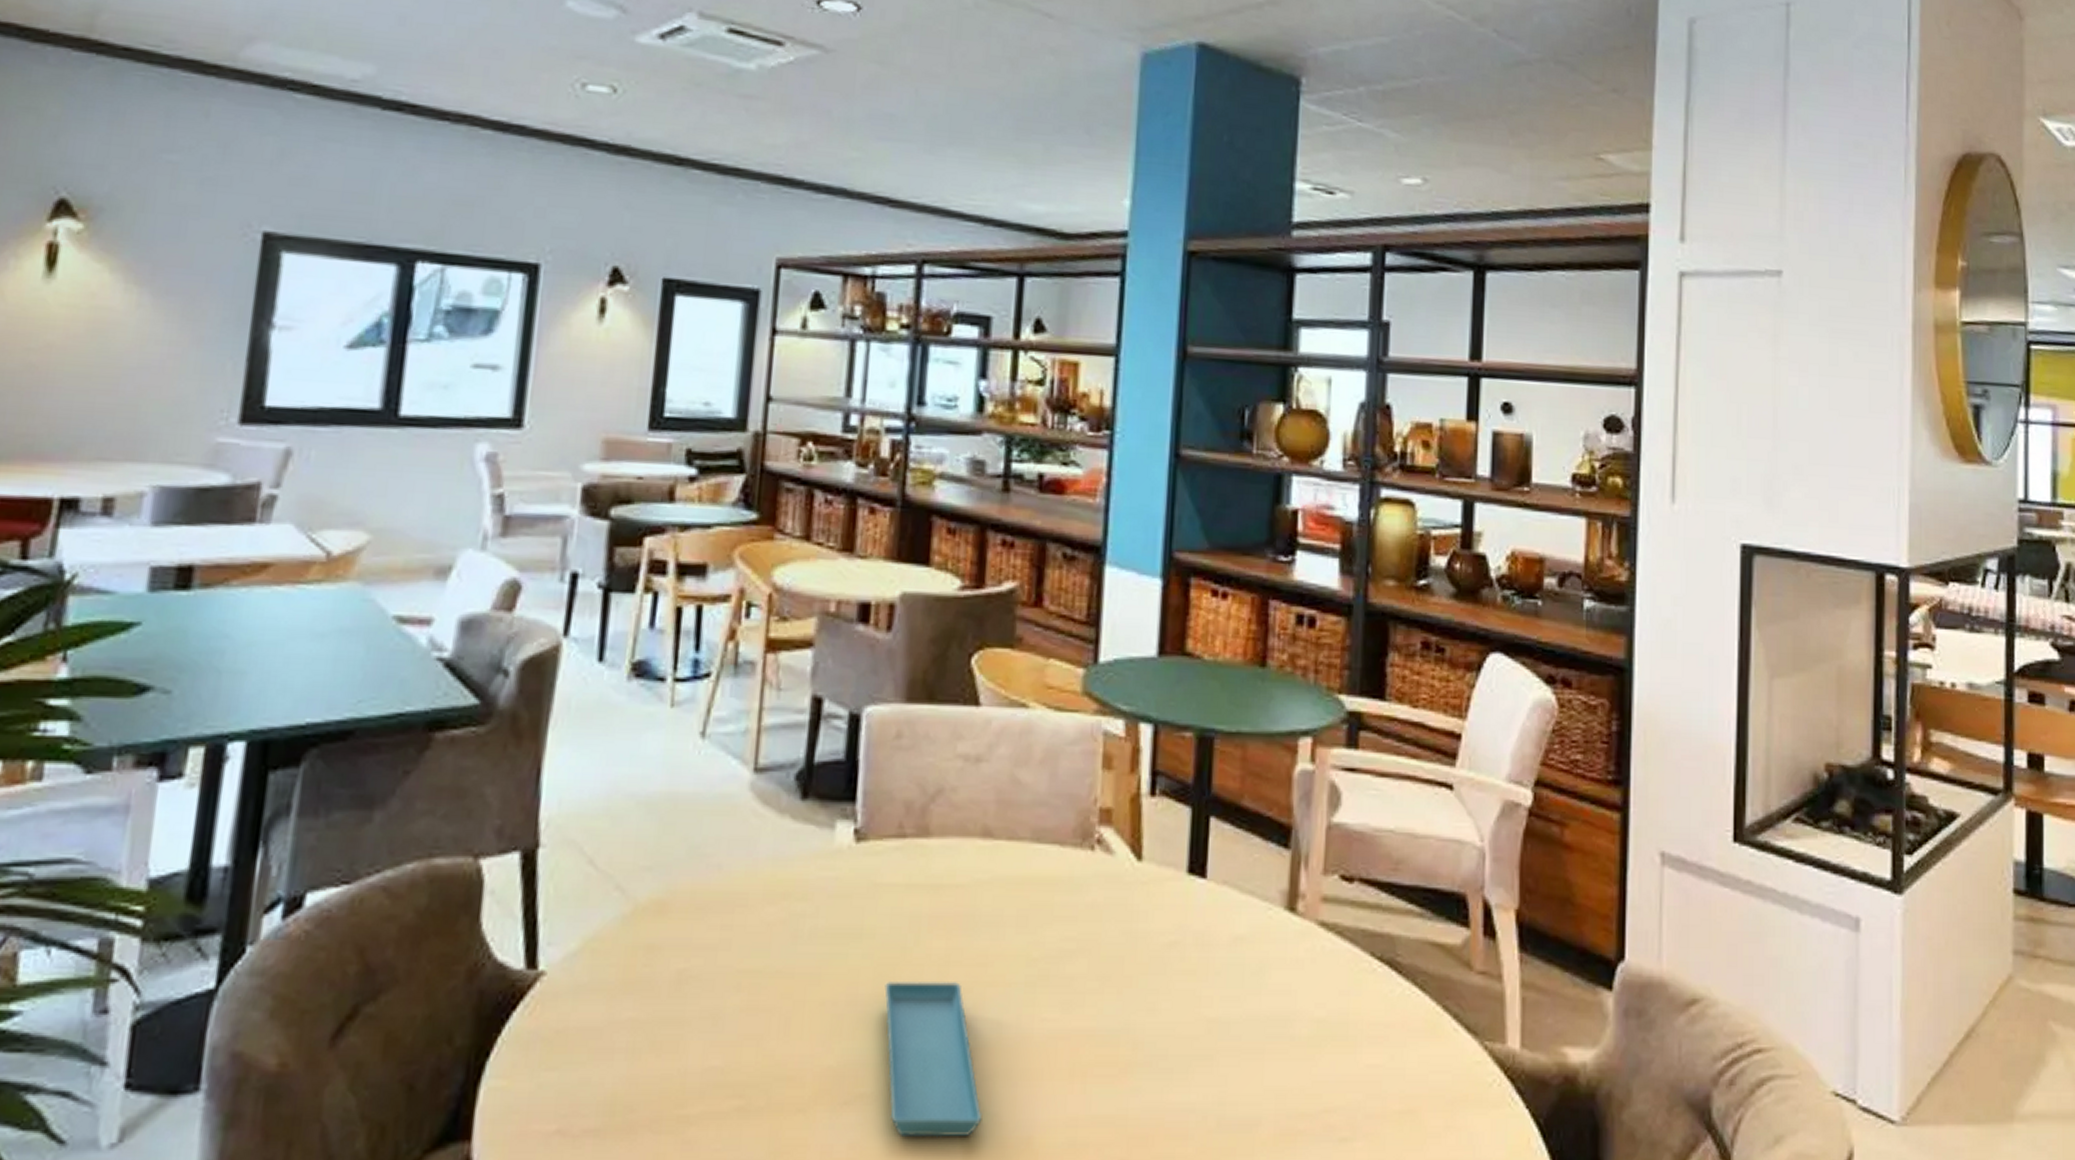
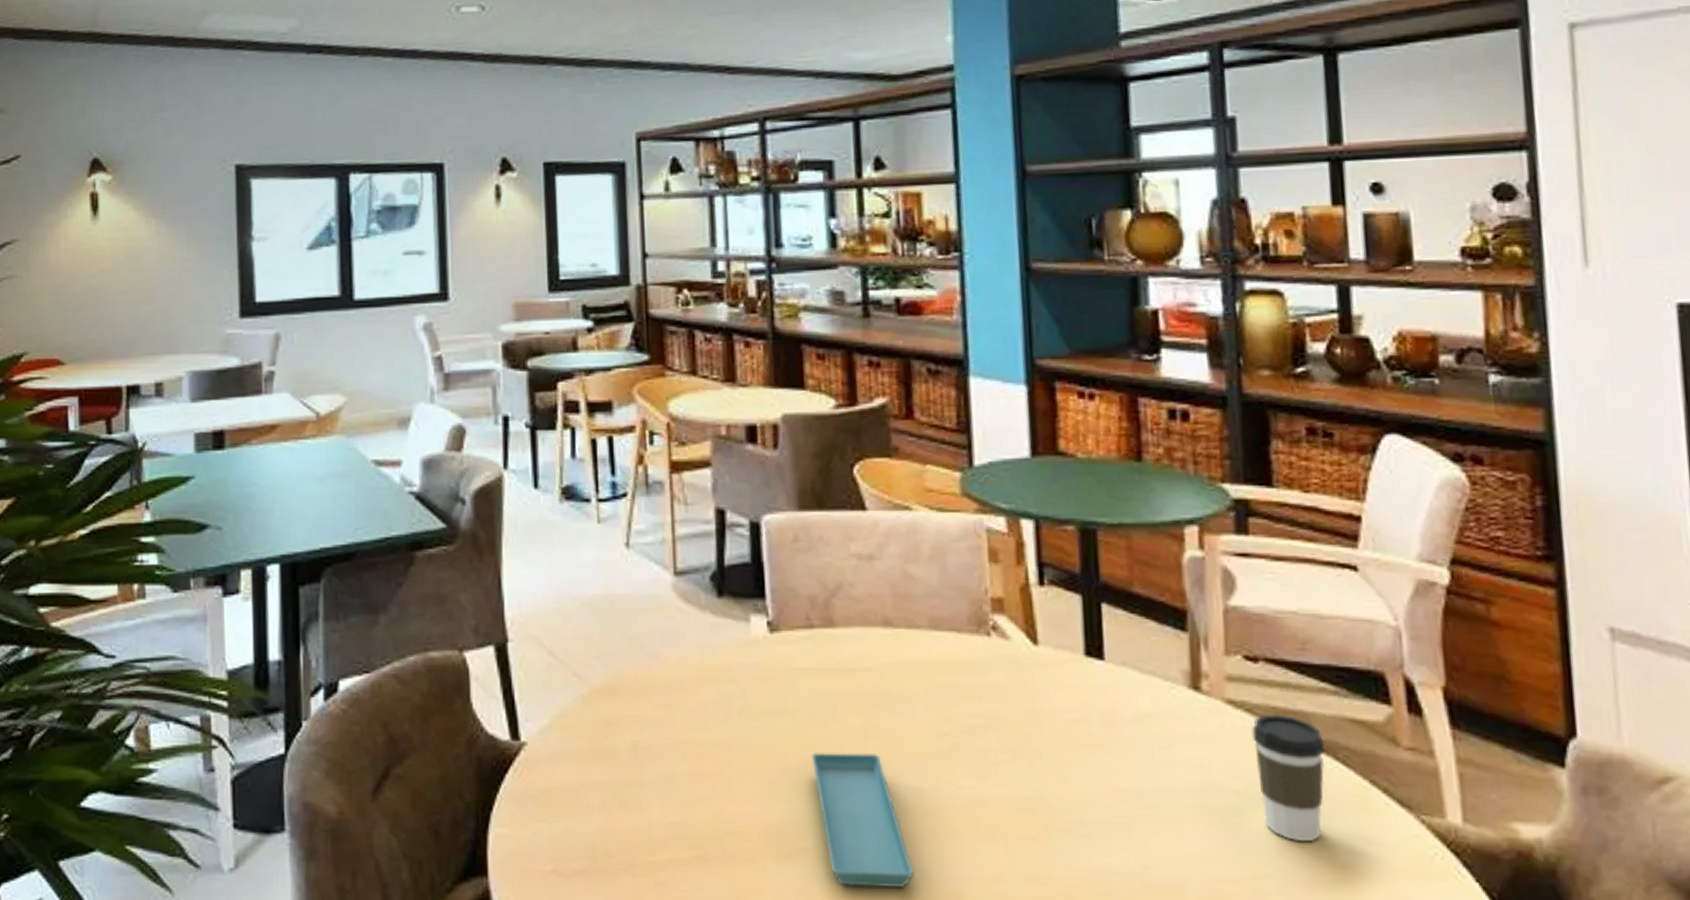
coffee cup: none [1340,937,1406,1072] -> present [1252,714,1326,843]

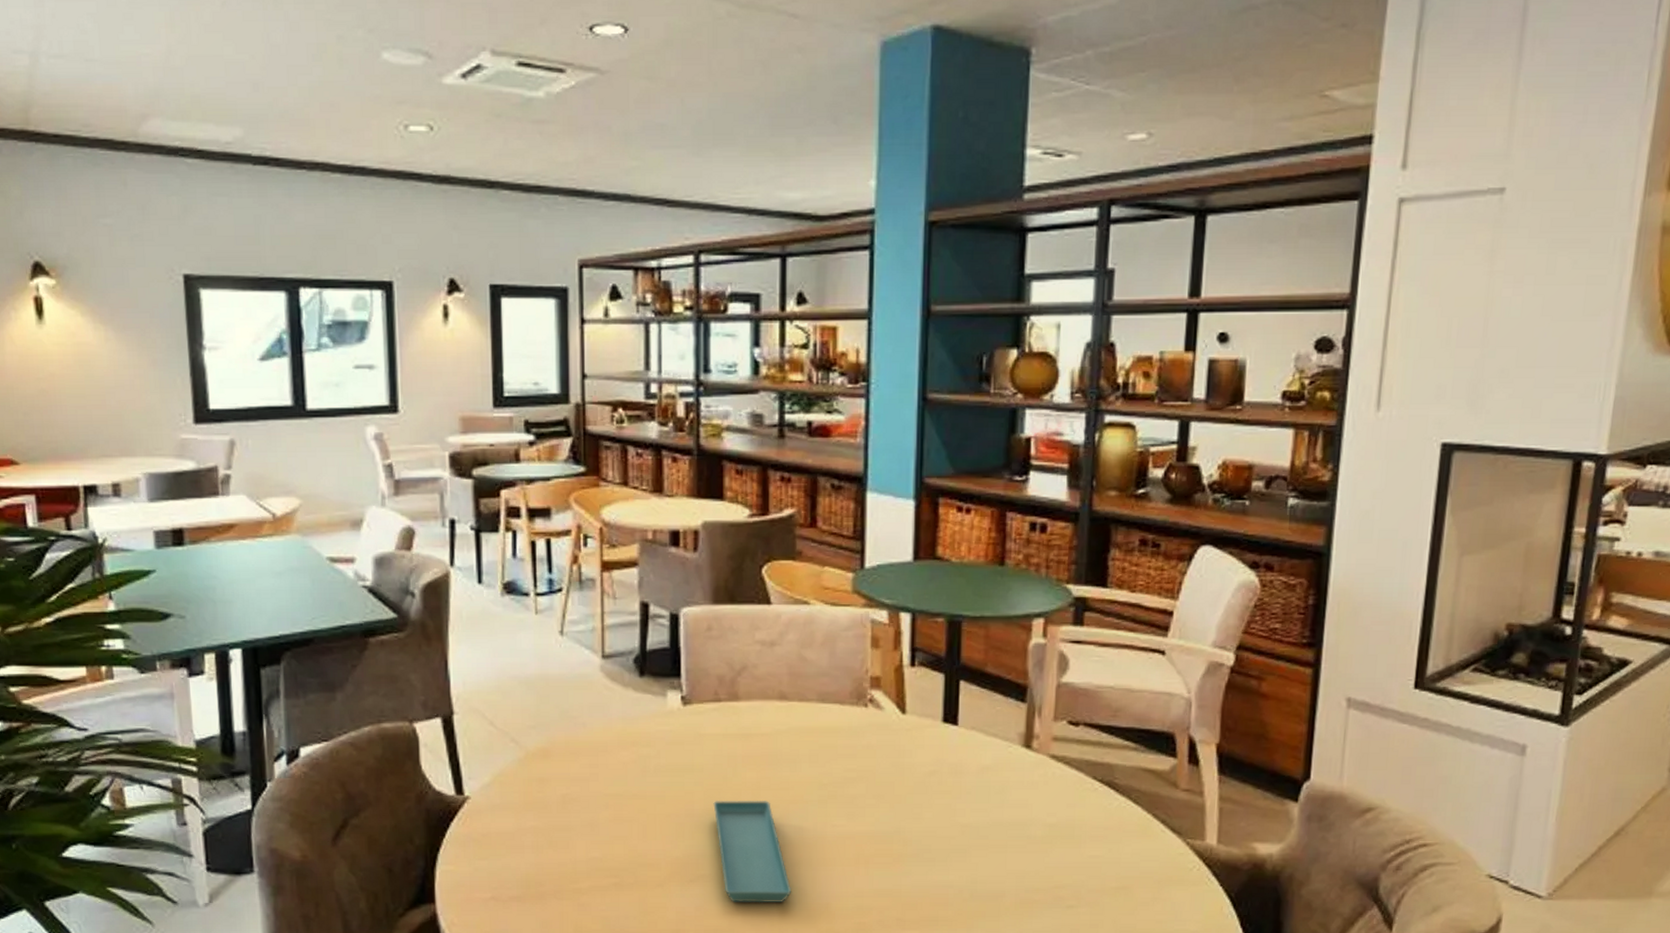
coffee cup: present [1252,714,1326,843] -> none [1067,766,1123,861]

